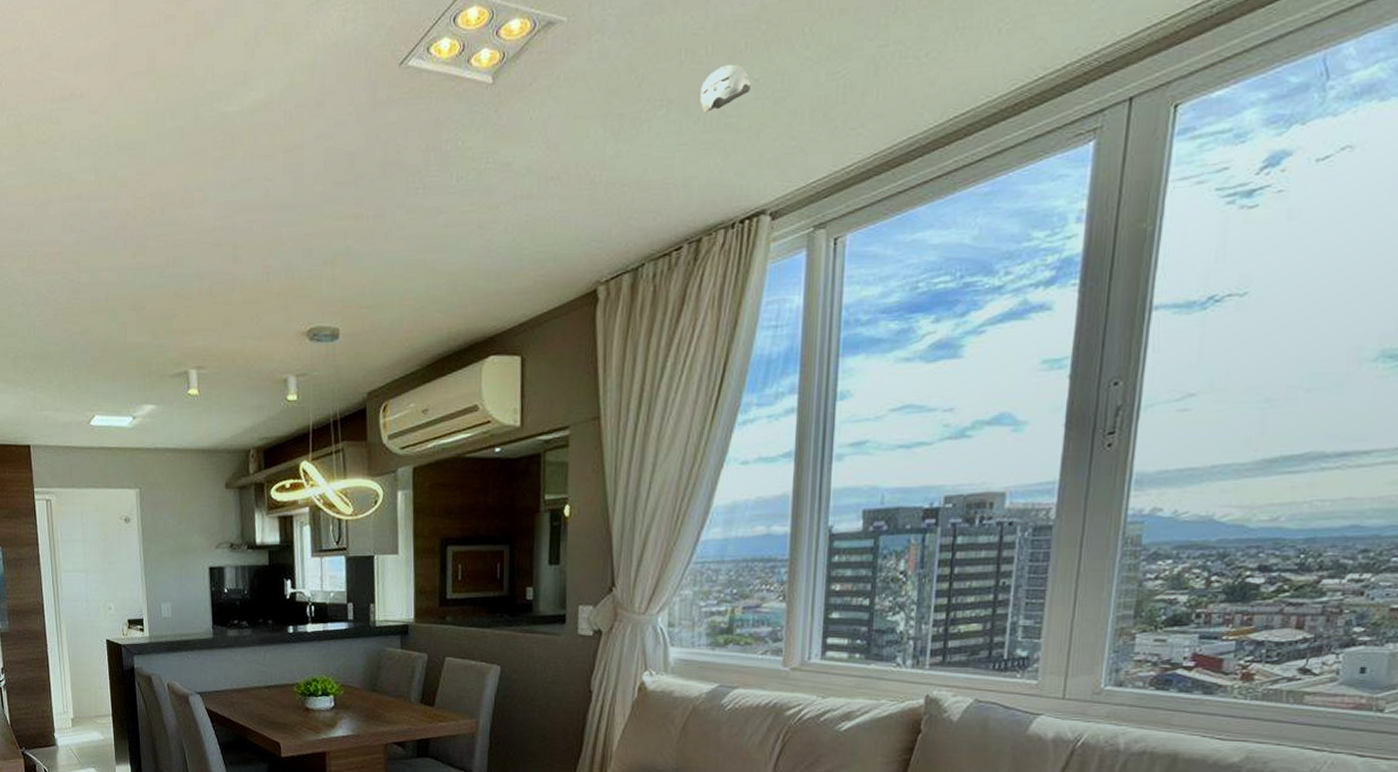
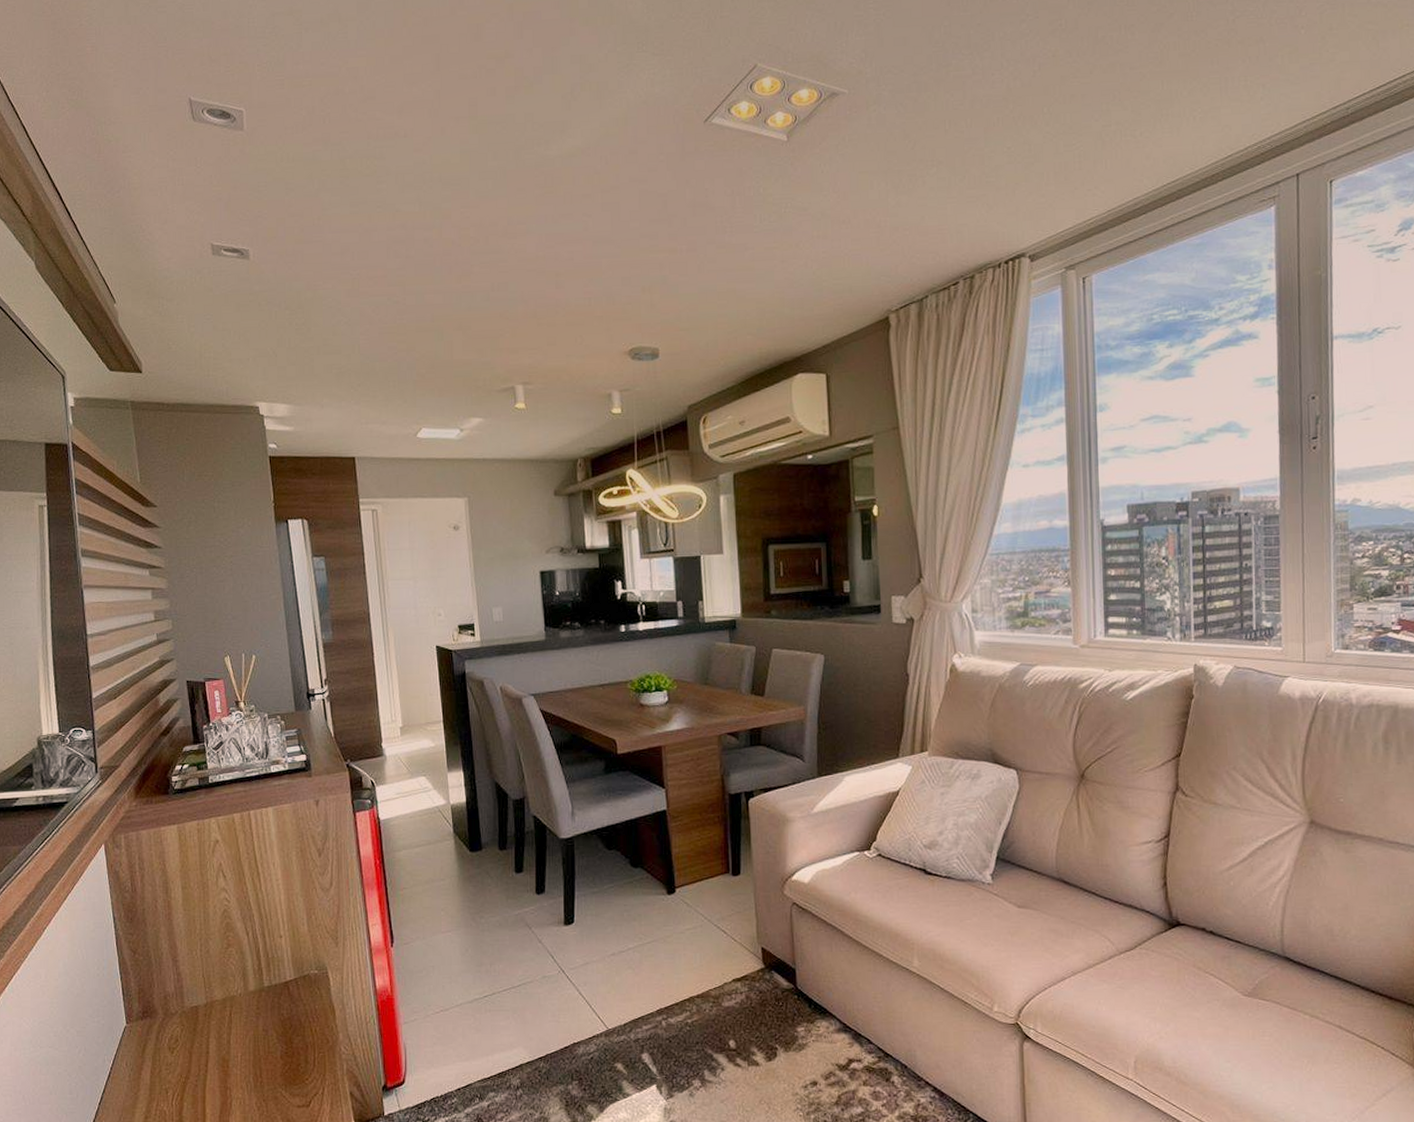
smoke detector: present [700,64,751,114] -> none [964,134,1004,173]

